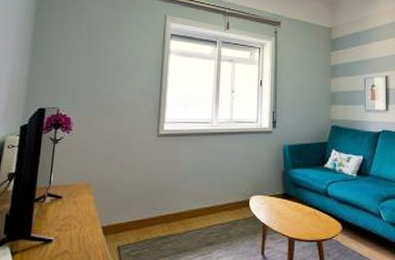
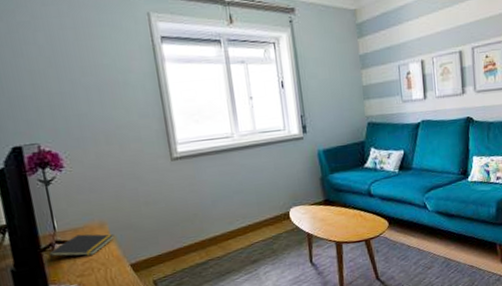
notepad: none [38,191,96,213] -> present [48,234,115,262]

